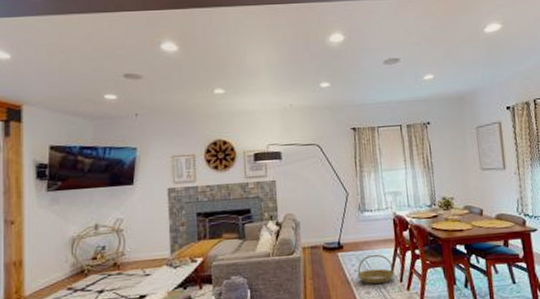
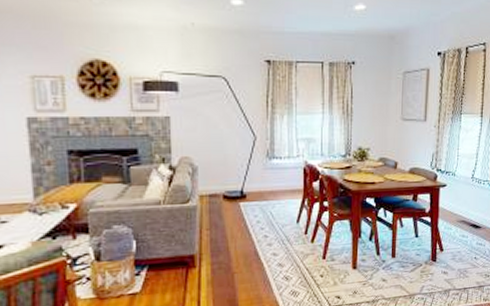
basket: present [357,254,394,285] -> none [260,205,299,236]

